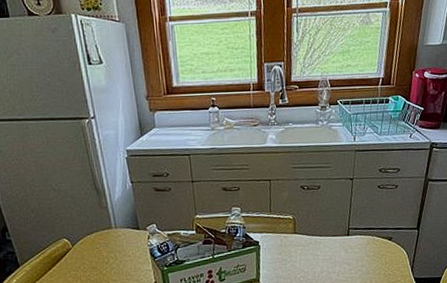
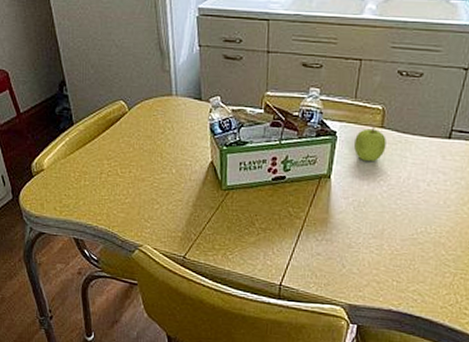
fruit: none [274,234,301,263] -> present [353,127,386,161]

